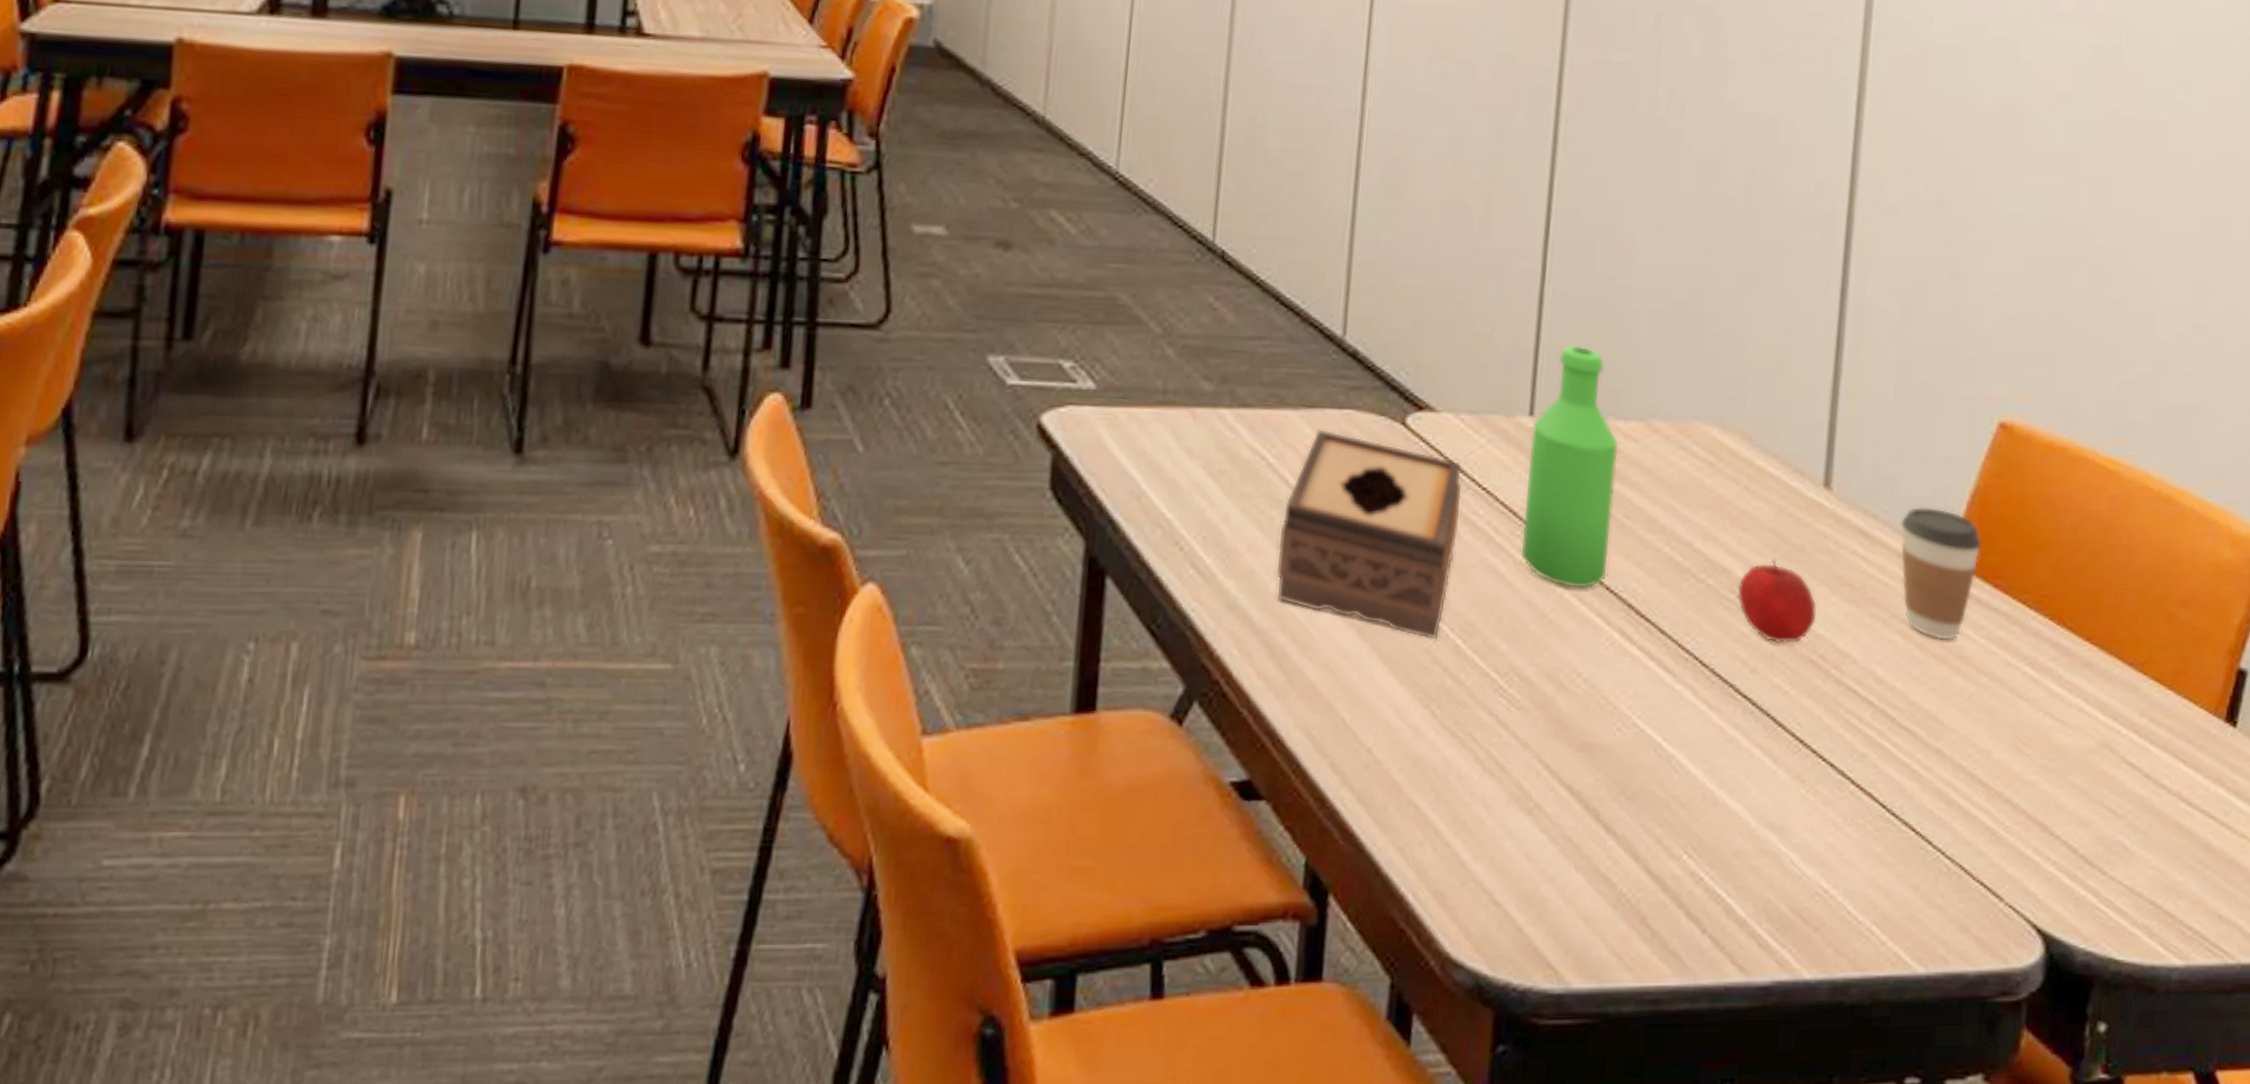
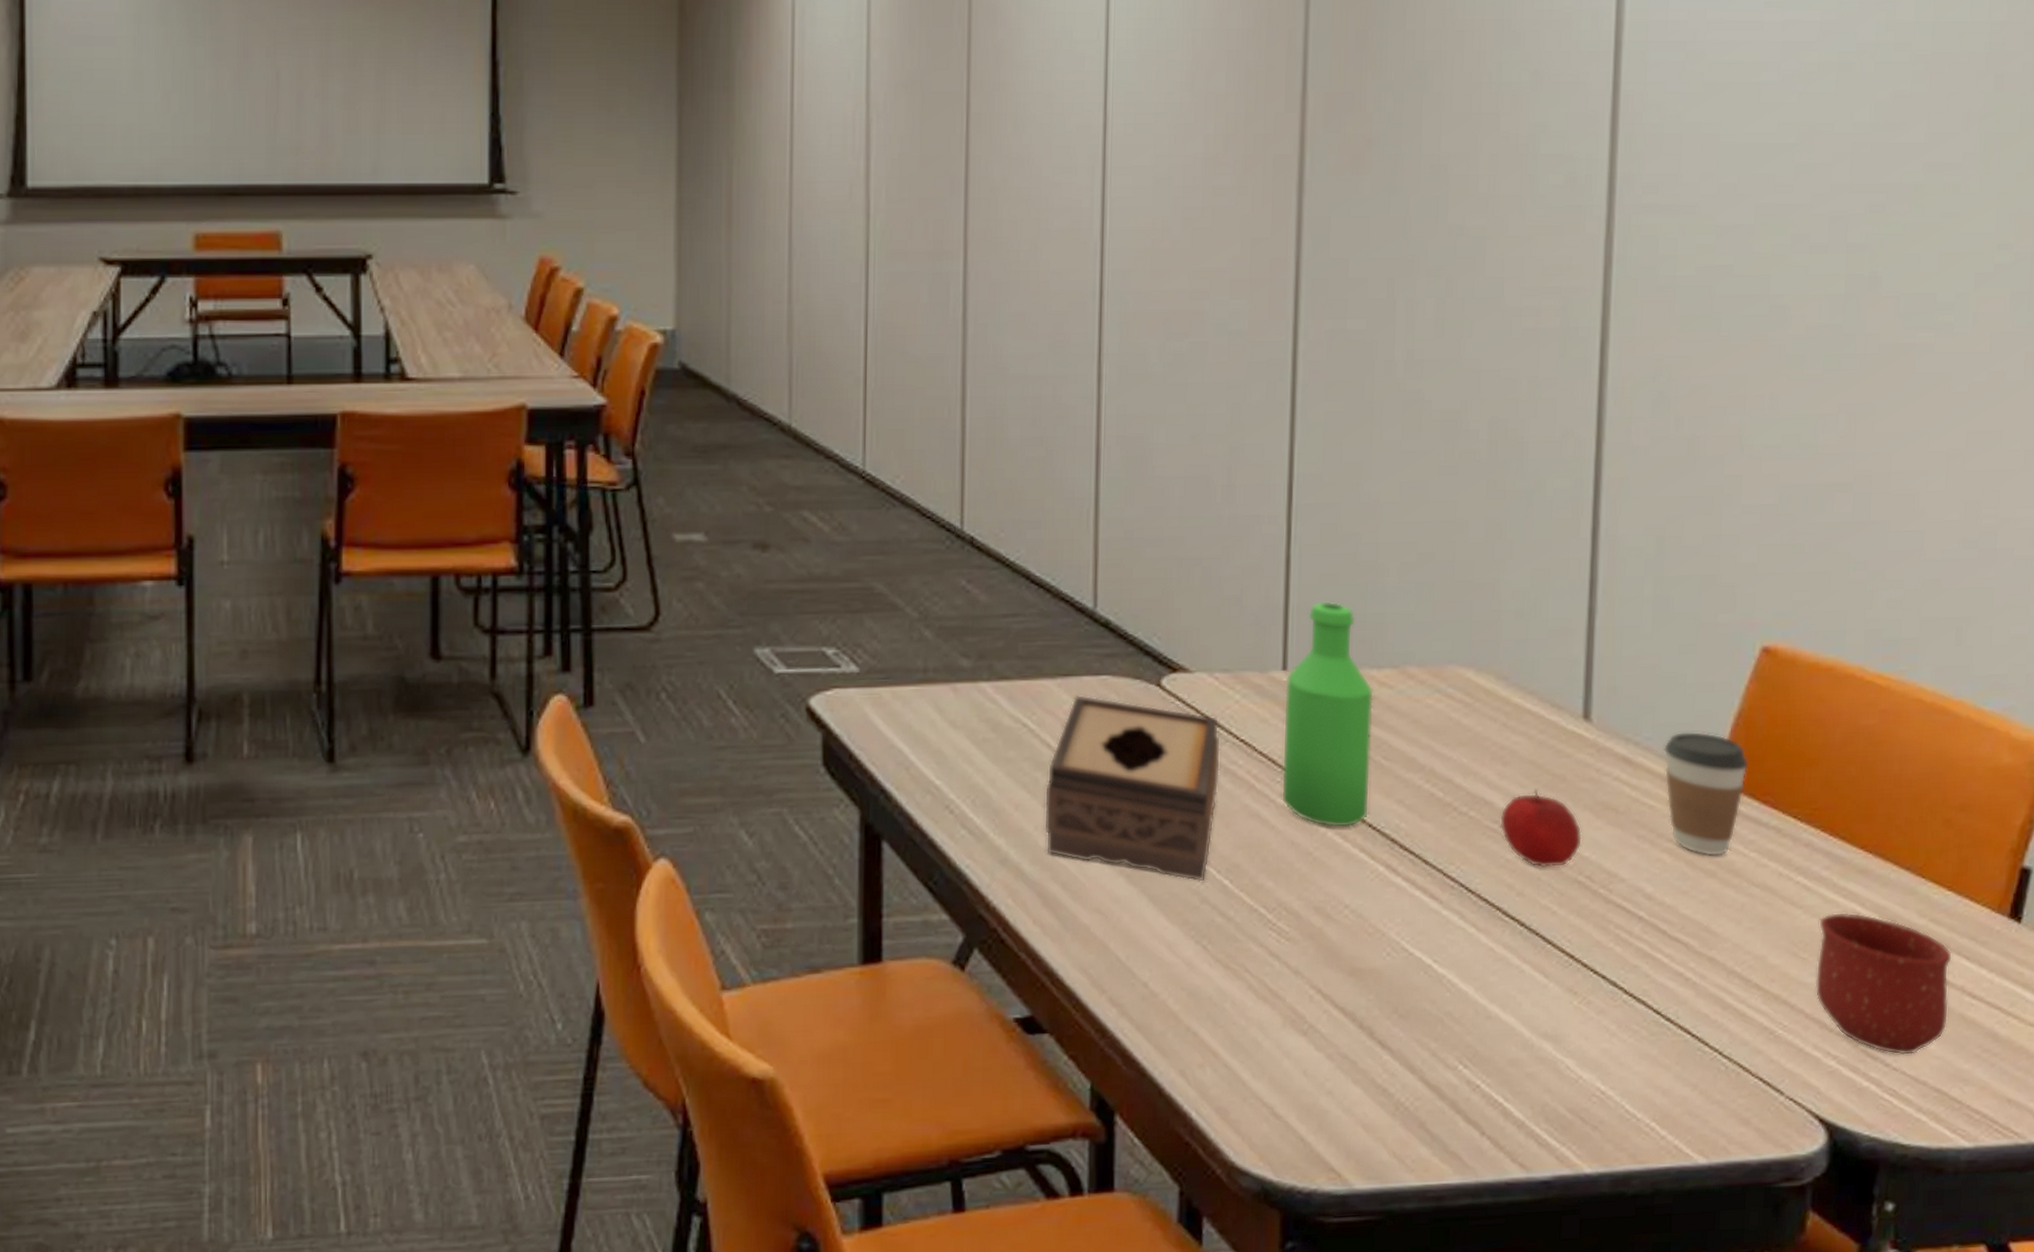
mug: none [2037,706,2171,863] -> present [1815,912,1953,1055]

